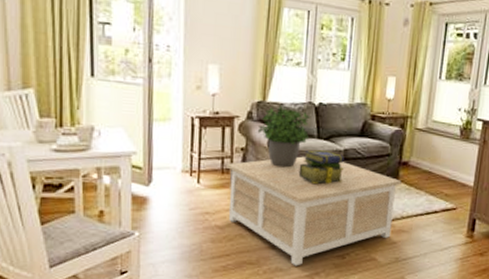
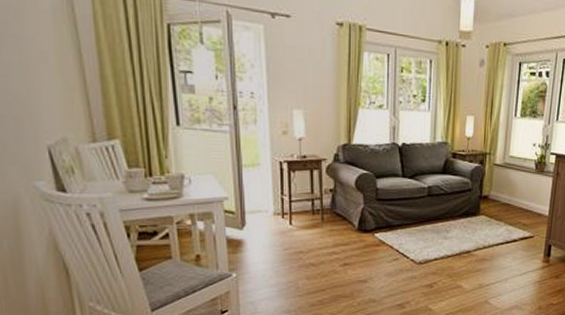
coffee table: present [227,156,402,266] -> none [317,195,483,297]
potted plant: present [257,105,310,168] -> none [344,147,394,206]
stack of books: present [298,150,345,184] -> none [386,188,429,220]

